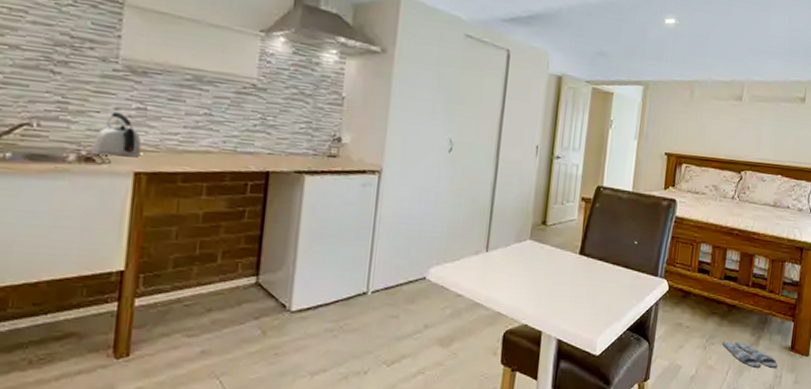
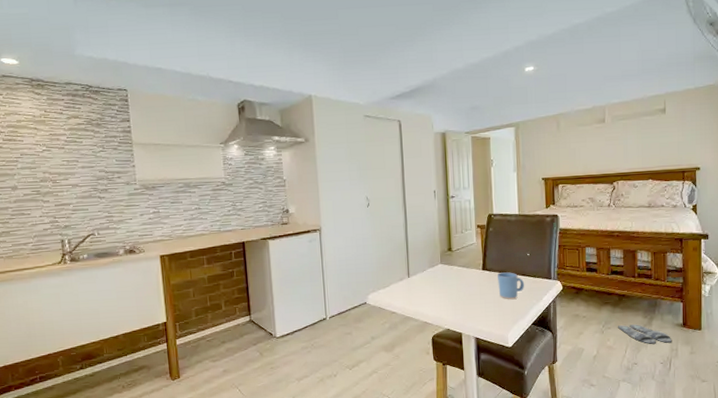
kettle: present [92,111,142,157] -> none [132,217,162,248]
mug: none [594,260,626,295] -> present [498,272,524,299]

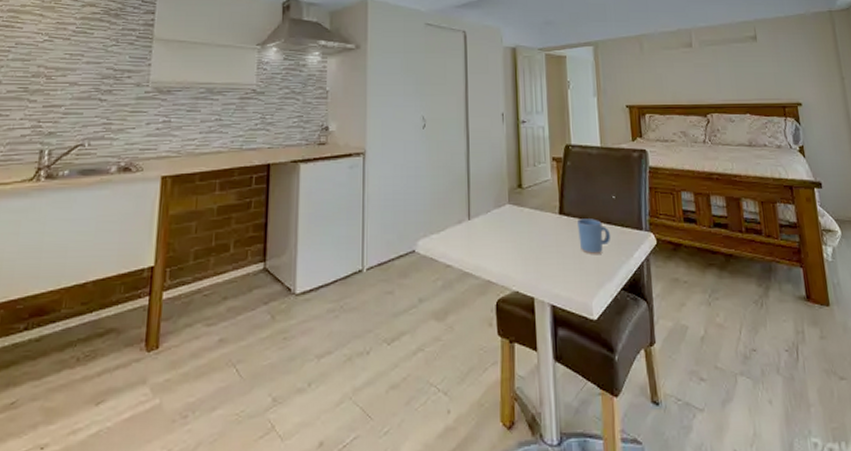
slippers: present [618,324,671,344] -> none [728,295,795,323]

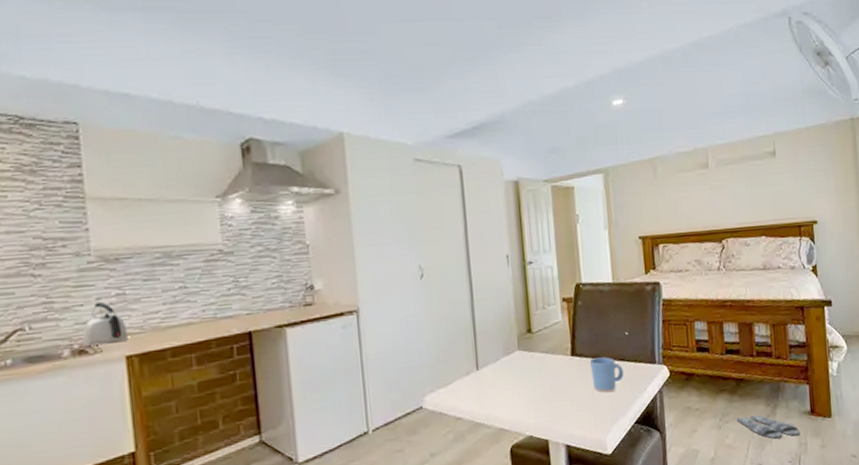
kettle: none [129,126,167,166] -> present [82,301,129,348]
slippers: none [728,295,795,323] -> present [737,415,799,439]

